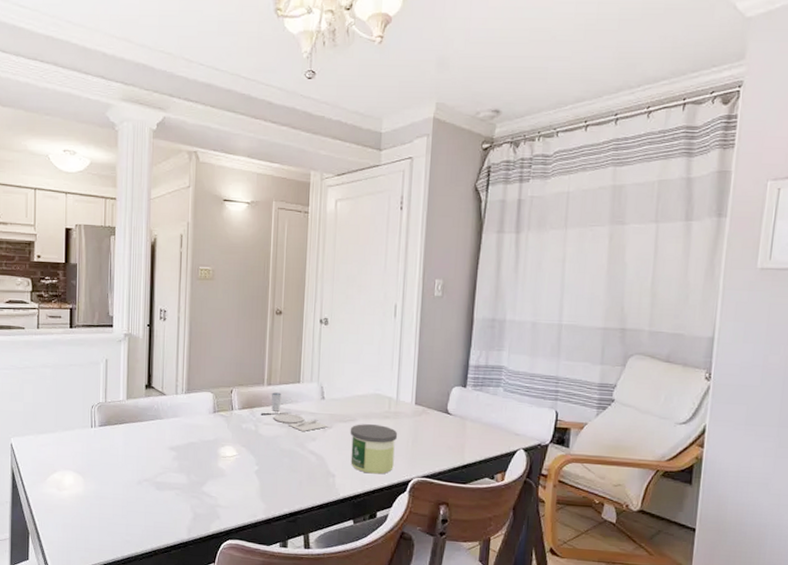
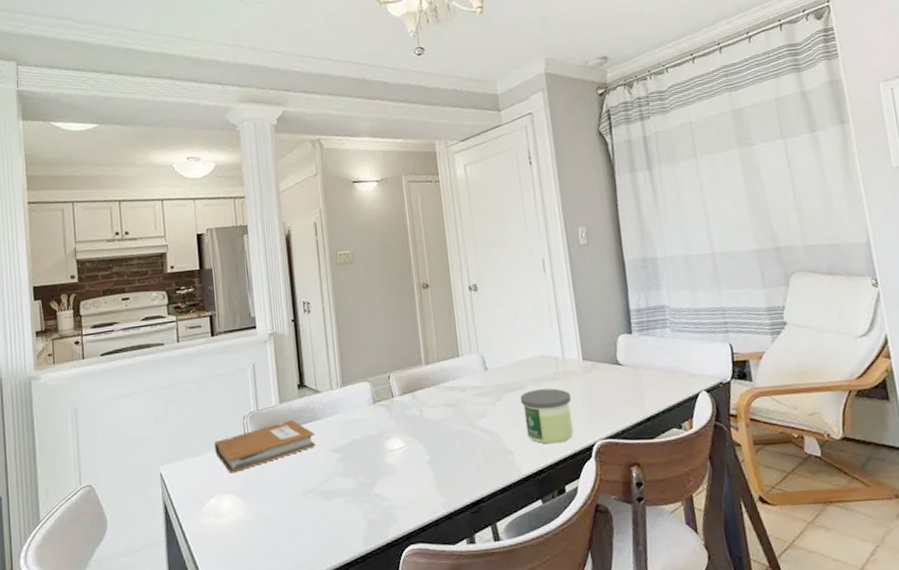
notebook: none [63,416,156,454] -> present [214,420,316,474]
place setting: present [260,392,328,431] -> none [423,370,496,409]

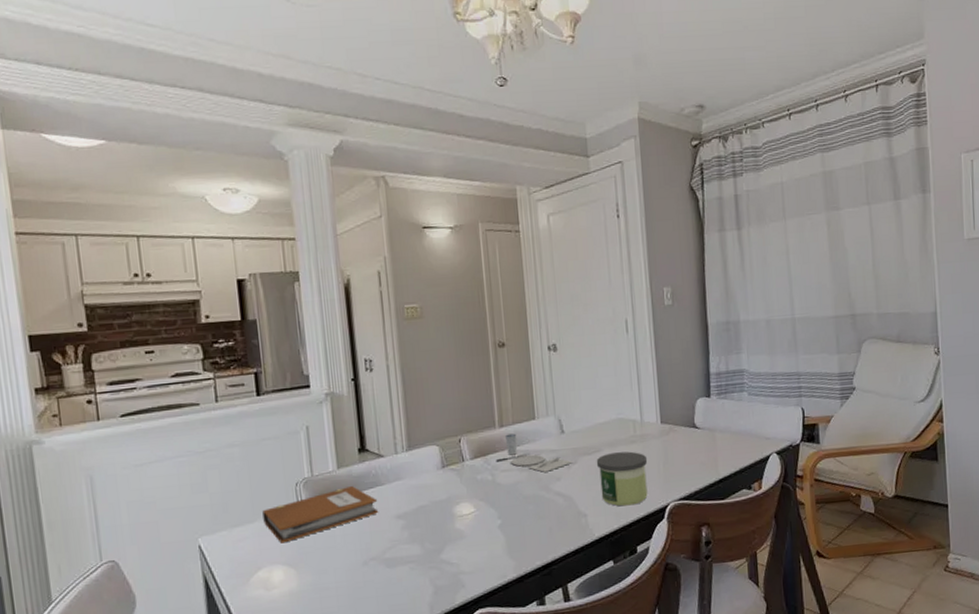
place setting: none [423,370,496,409] -> present [495,433,572,472]

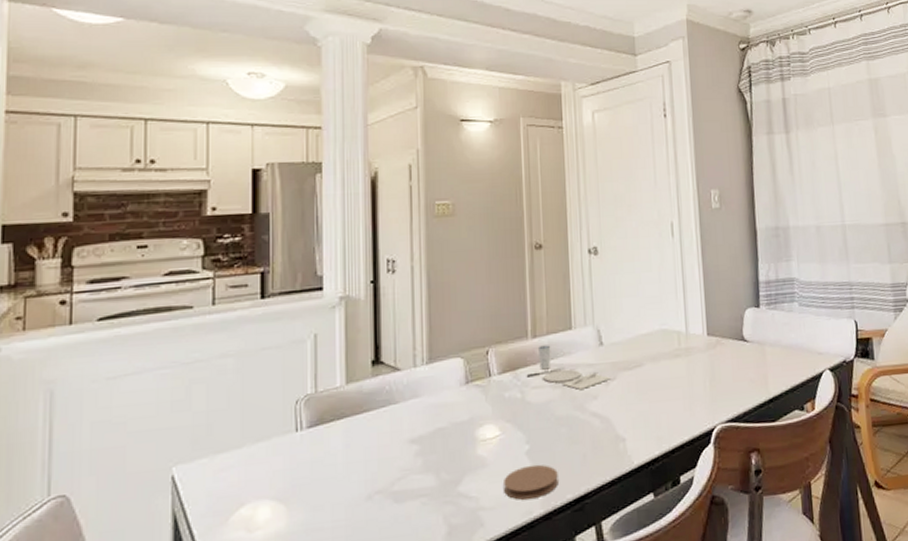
notebook: present [262,486,379,544] -> none [253,404,390,474]
coaster: none [480,536,528,566] -> present [504,464,558,500]
candle: present [596,451,648,507] -> none [637,366,693,429]

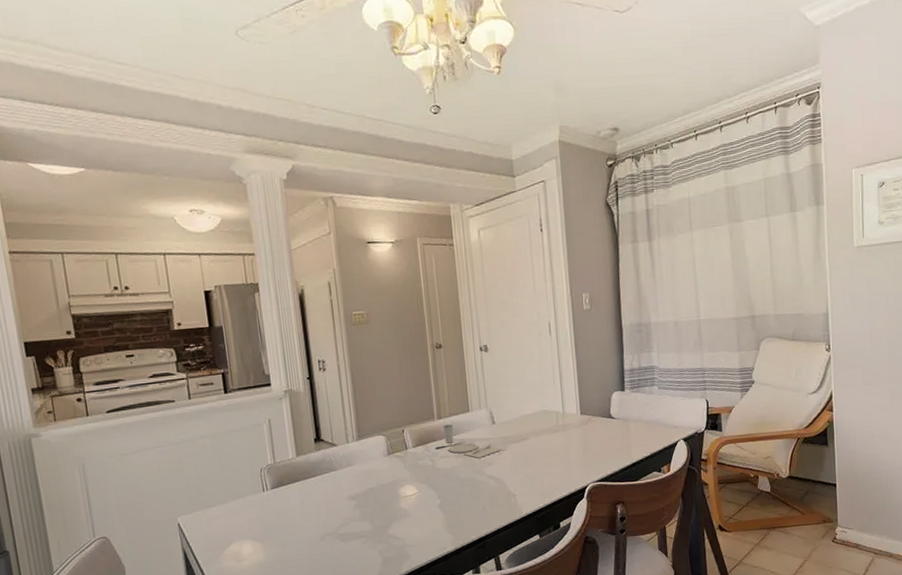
coaster: present [504,464,558,500] -> none [422,514,465,540]

